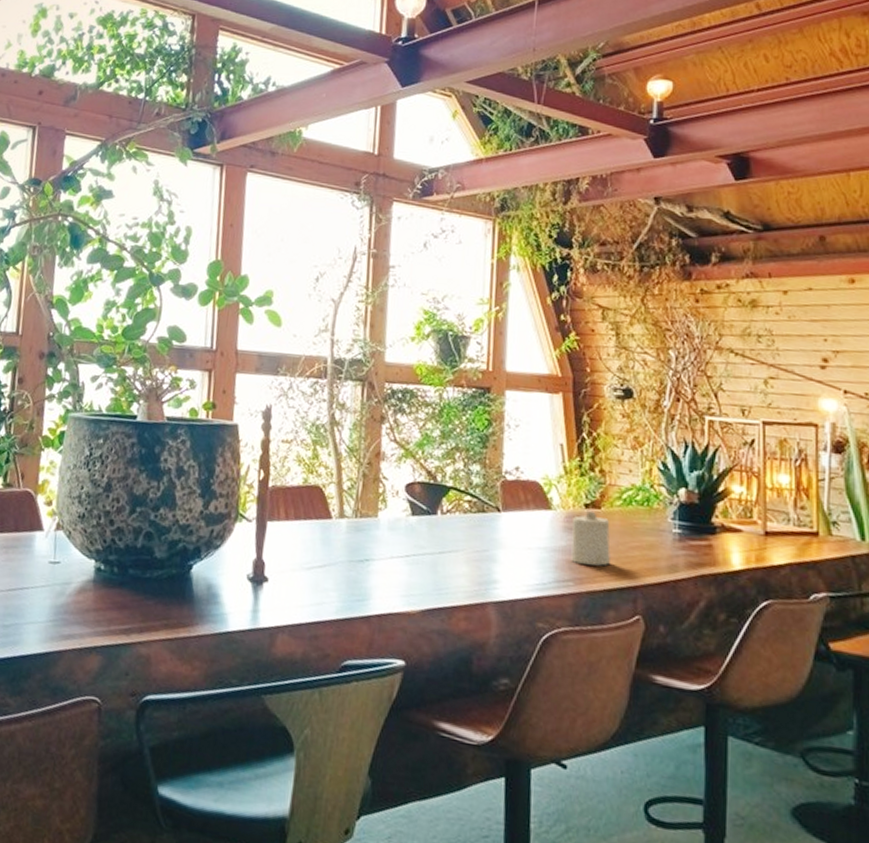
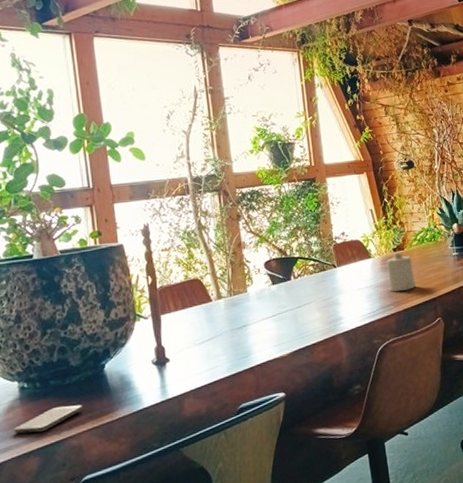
smartphone: none [81,601,159,627] -> present [14,404,82,434]

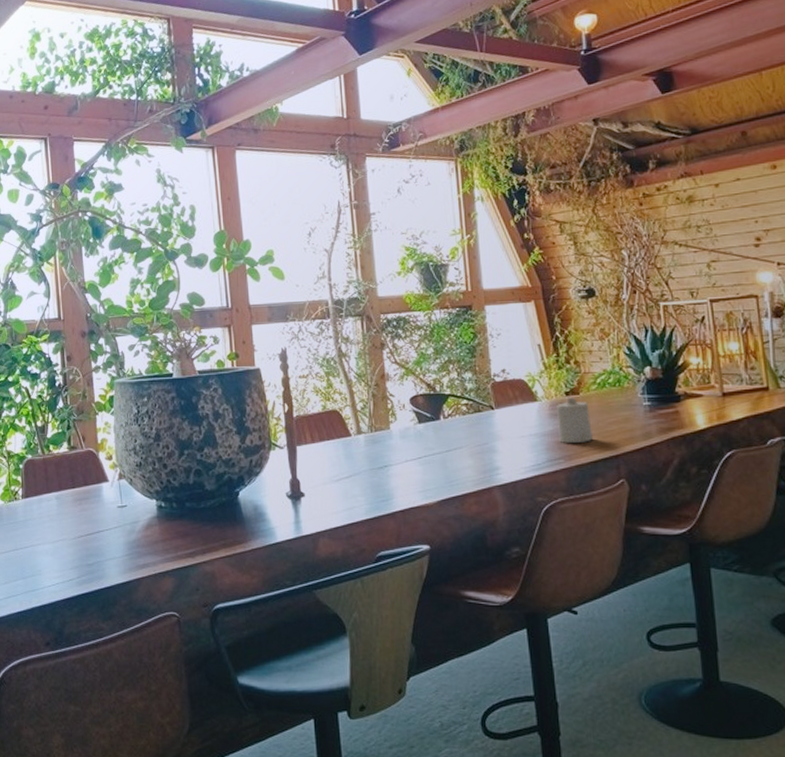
smartphone: present [14,404,82,434] -> none [152,529,216,554]

